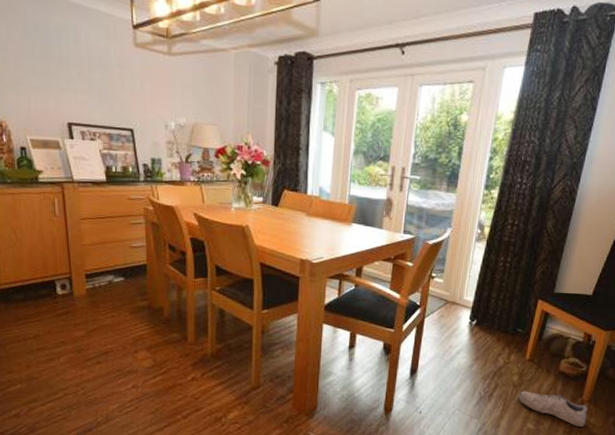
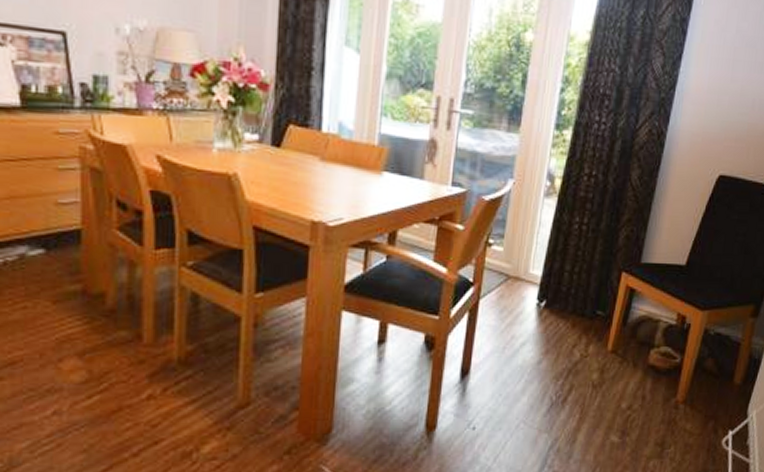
shoe: present [518,390,588,428] -> none [598,392,683,437]

